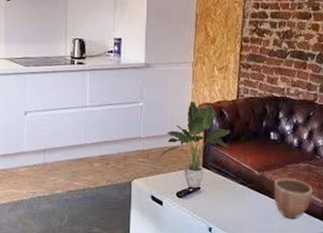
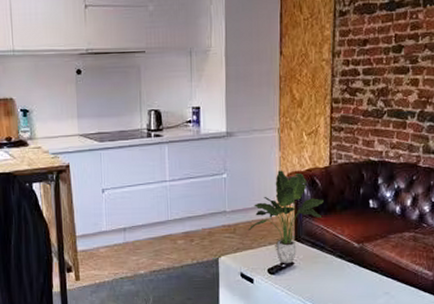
decorative bowl: present [273,178,313,219] -> none [375,249,421,294]

